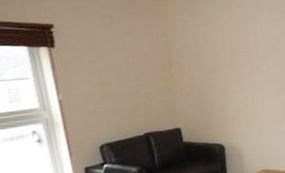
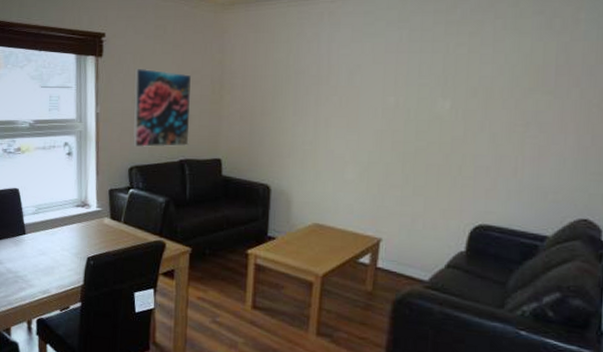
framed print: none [88,55,151,127] -> present [133,68,192,147]

